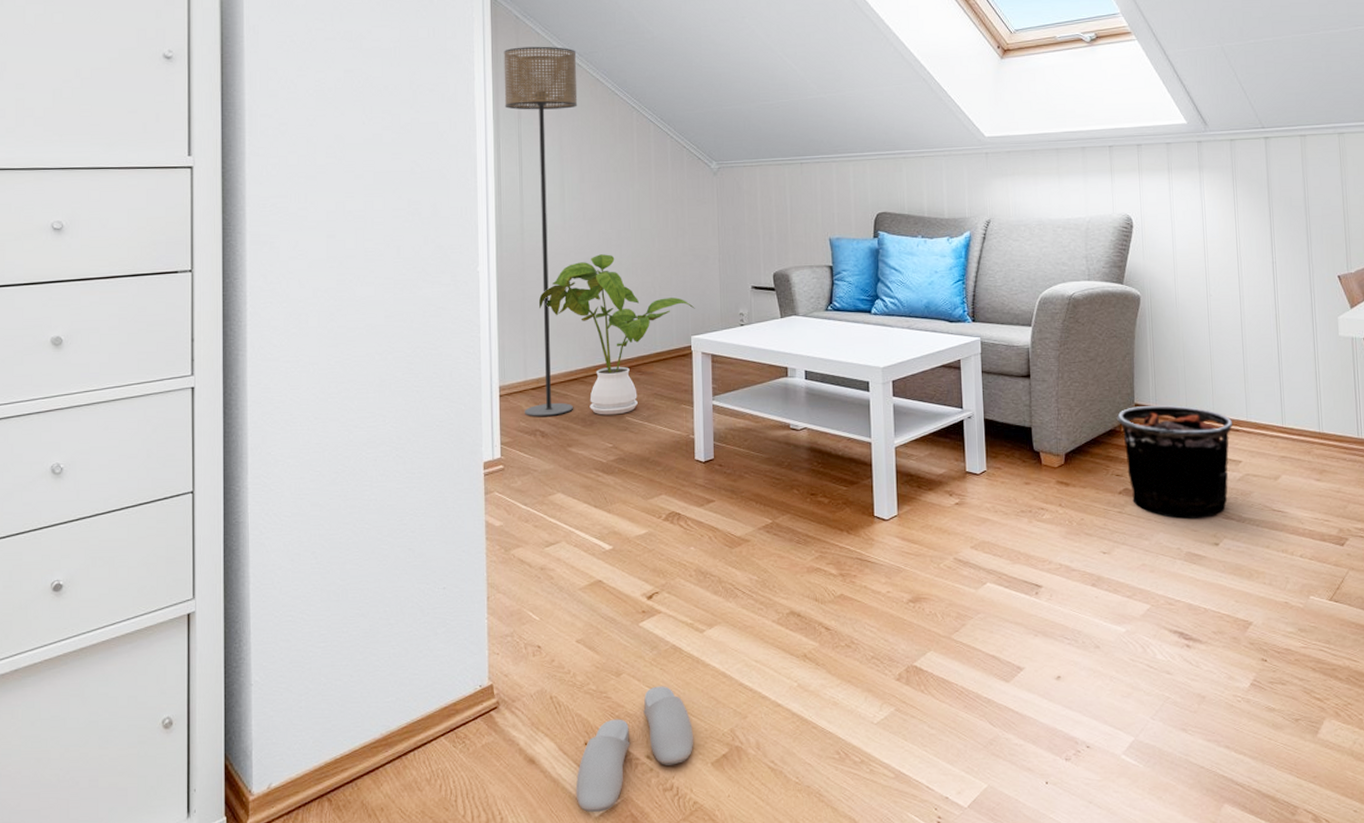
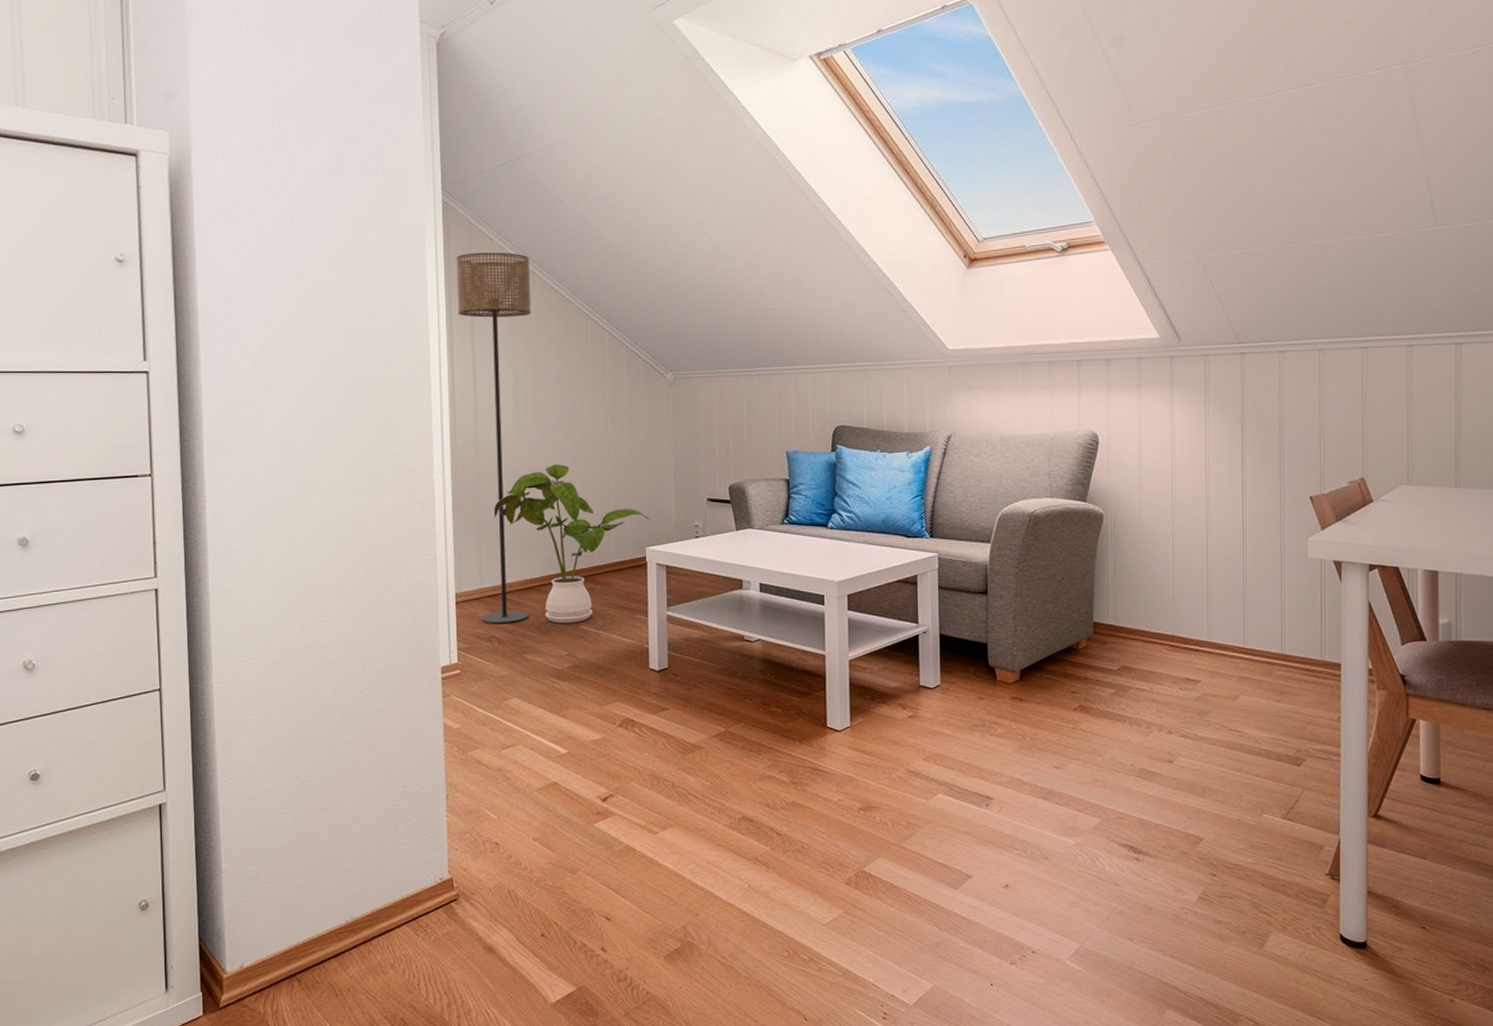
slippers: present [575,686,694,812] -> none [533,884,647,998]
trash bin: present [1116,405,1233,519] -> none [1074,623,1194,736]

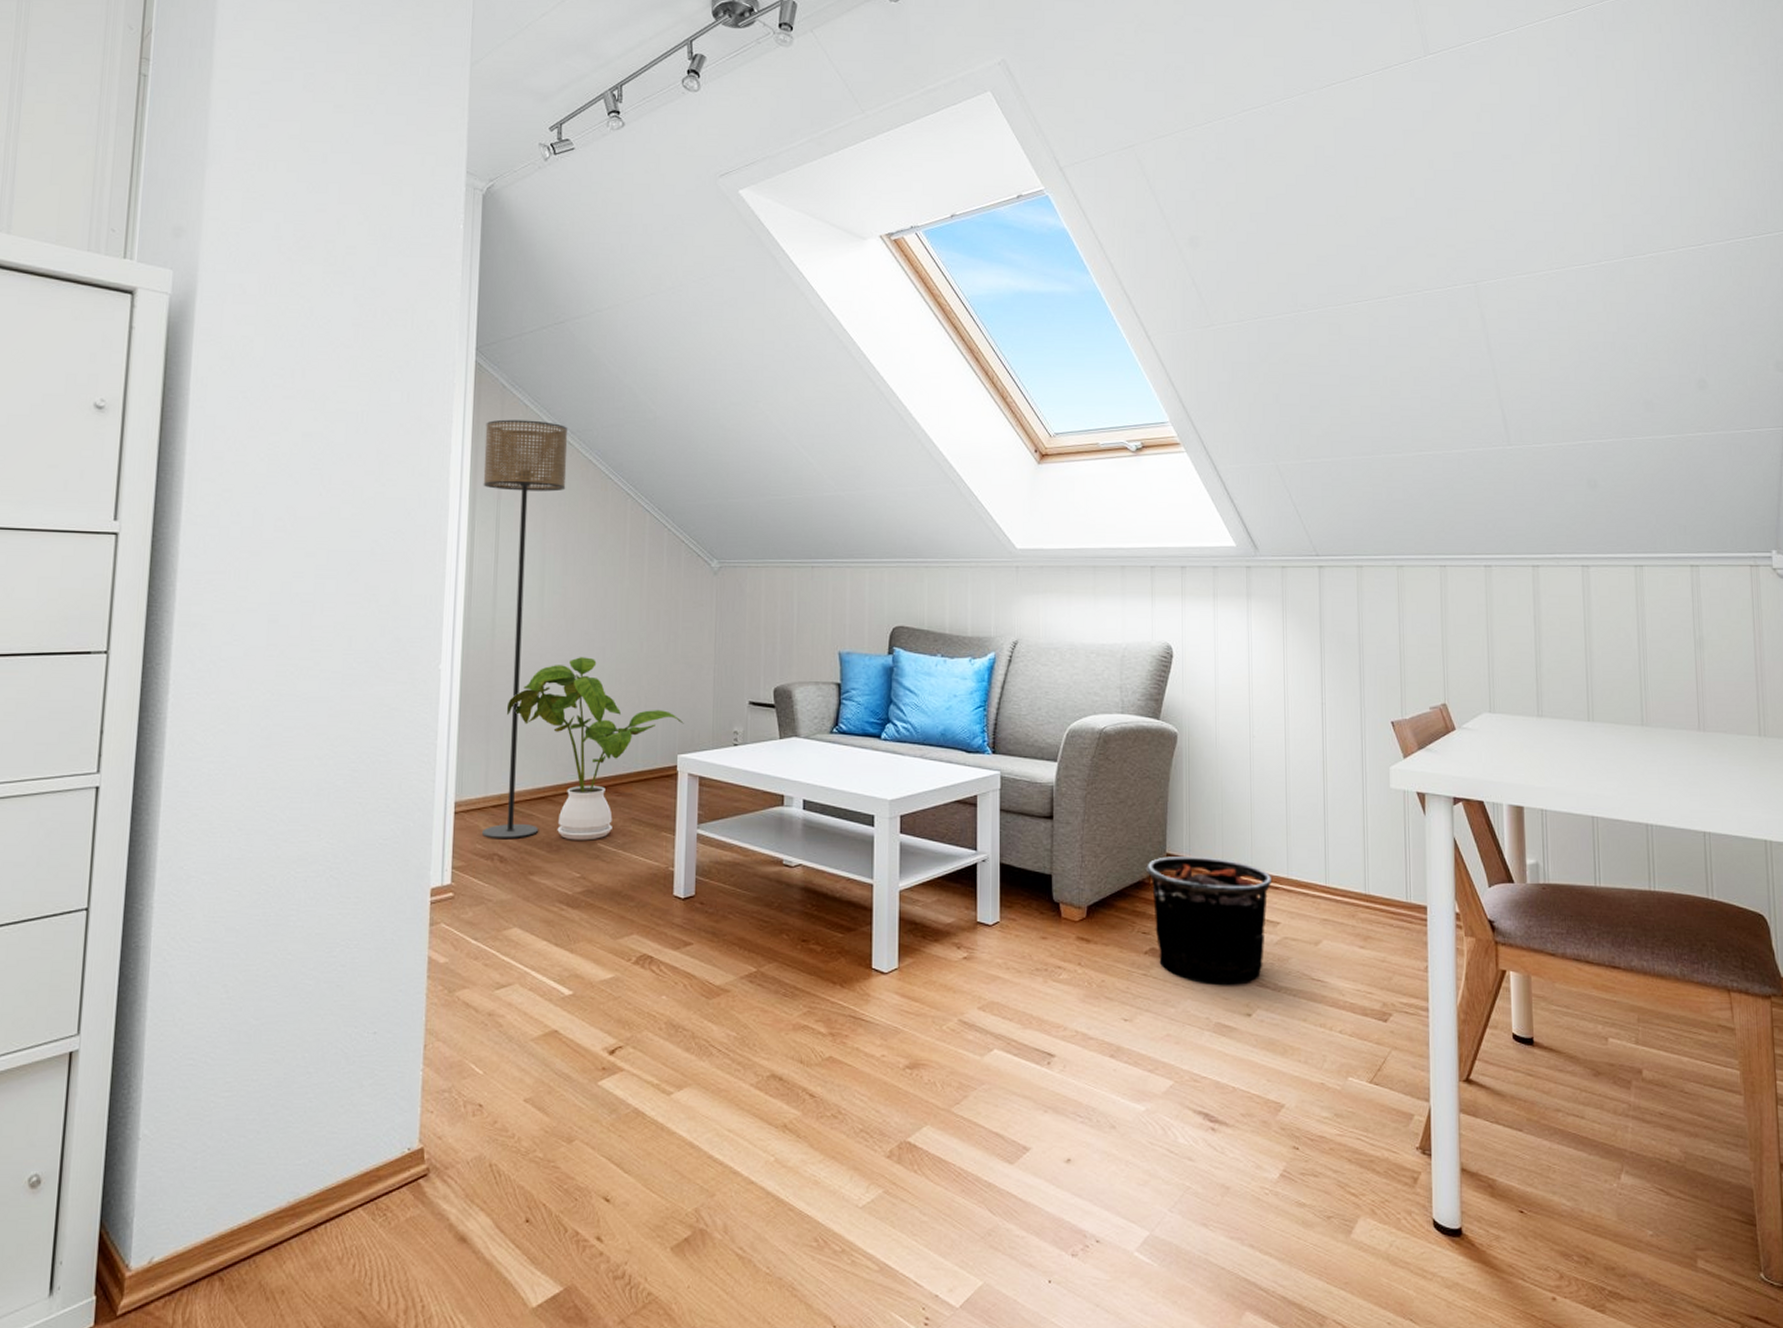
trash bin: none [1074,623,1194,736] -> present [1145,855,1273,985]

